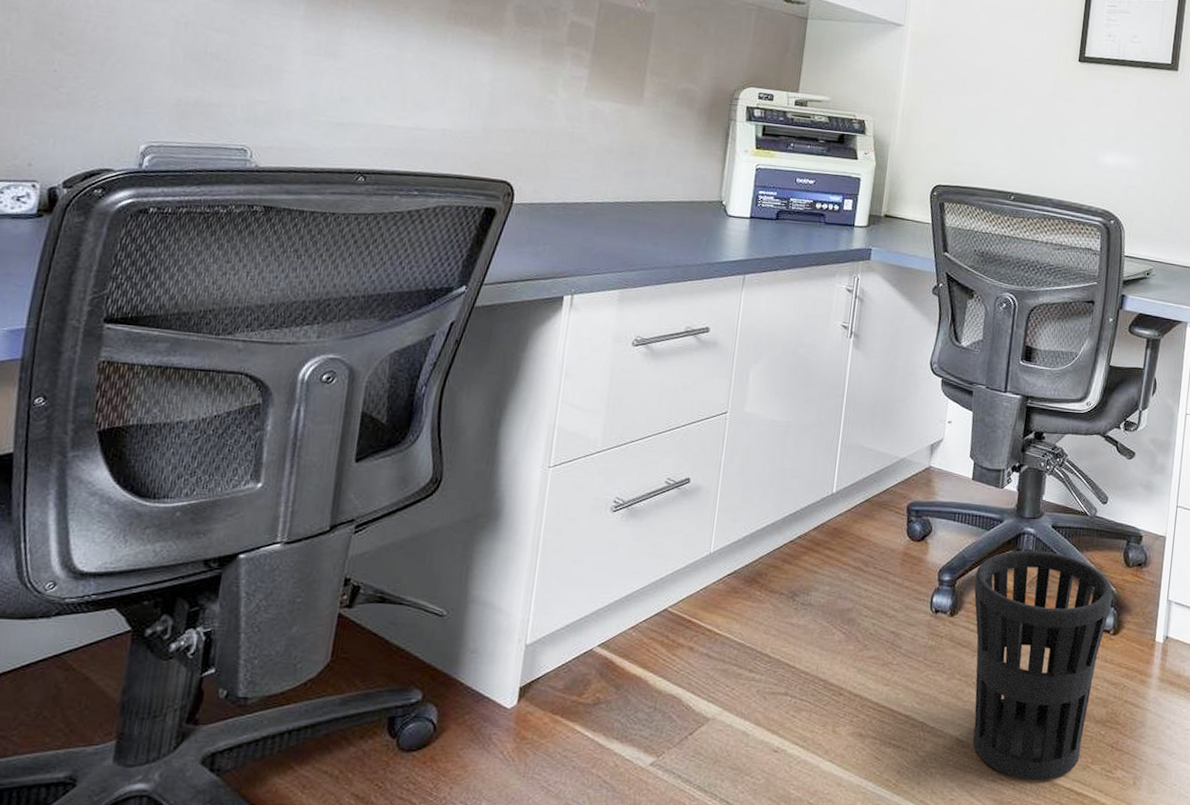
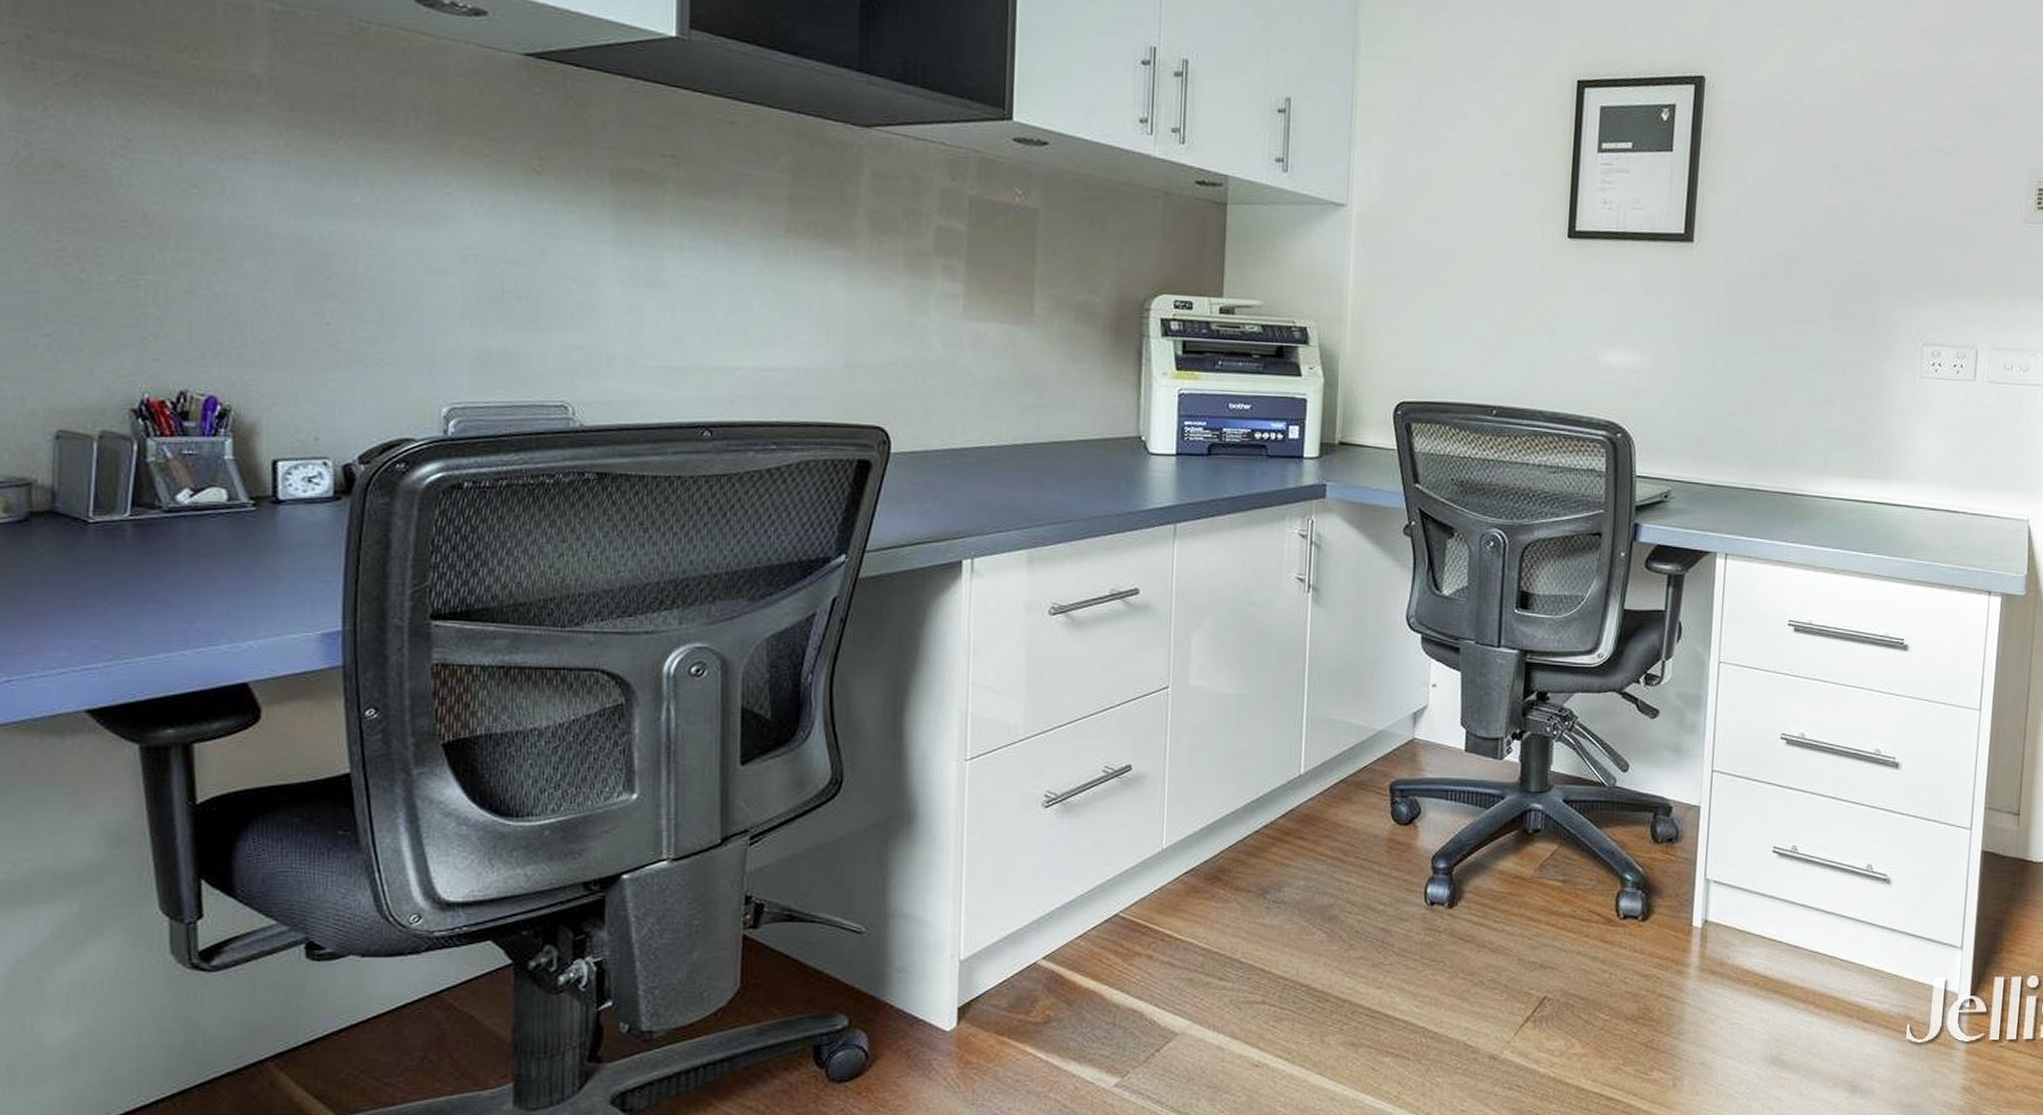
wastebasket: present [972,550,1113,781] -> none [1475,829,1639,1087]

